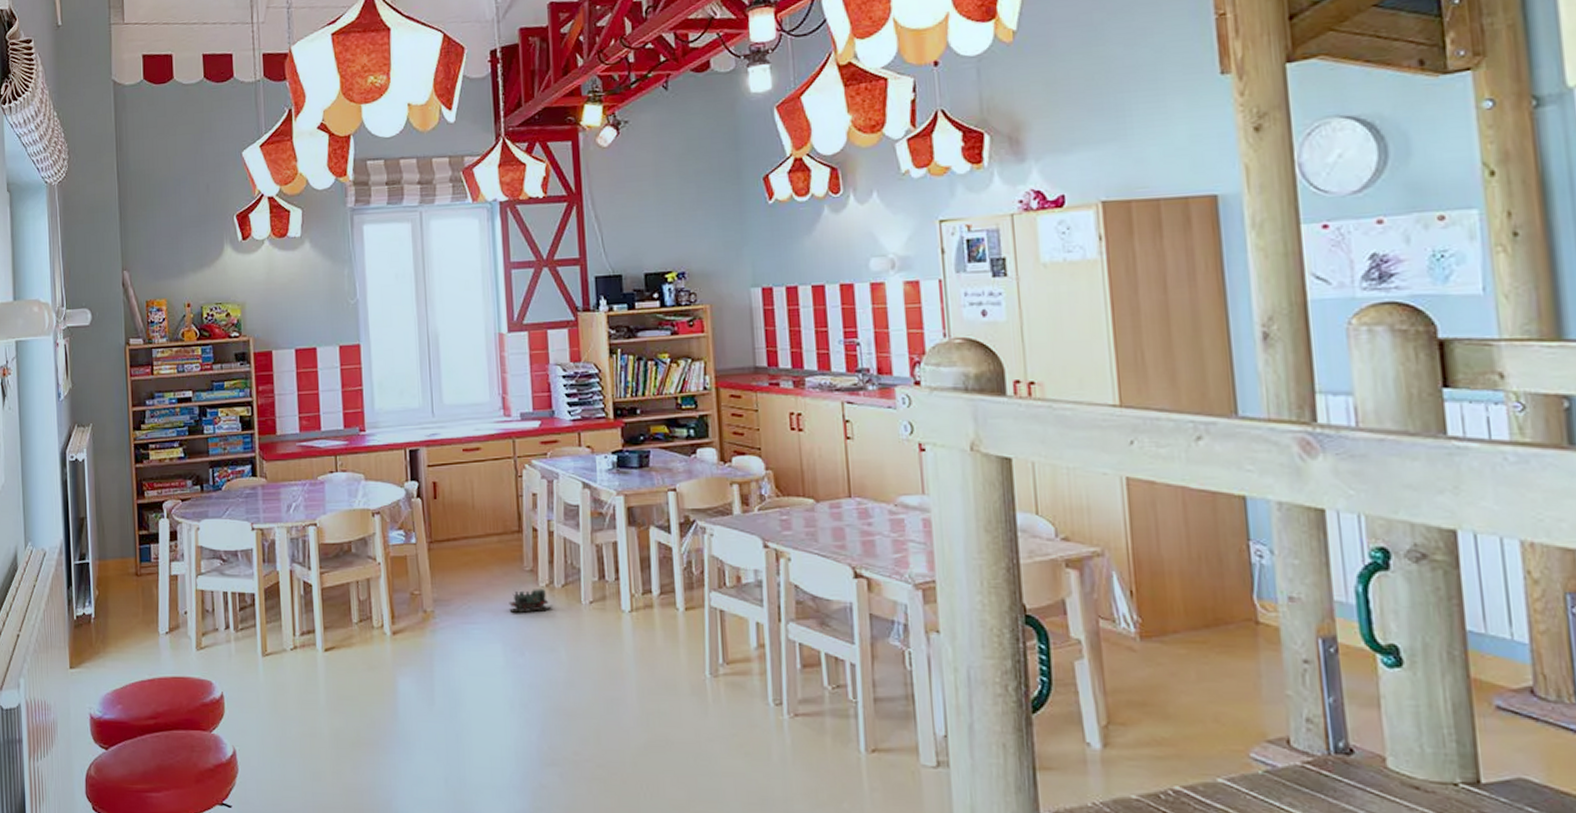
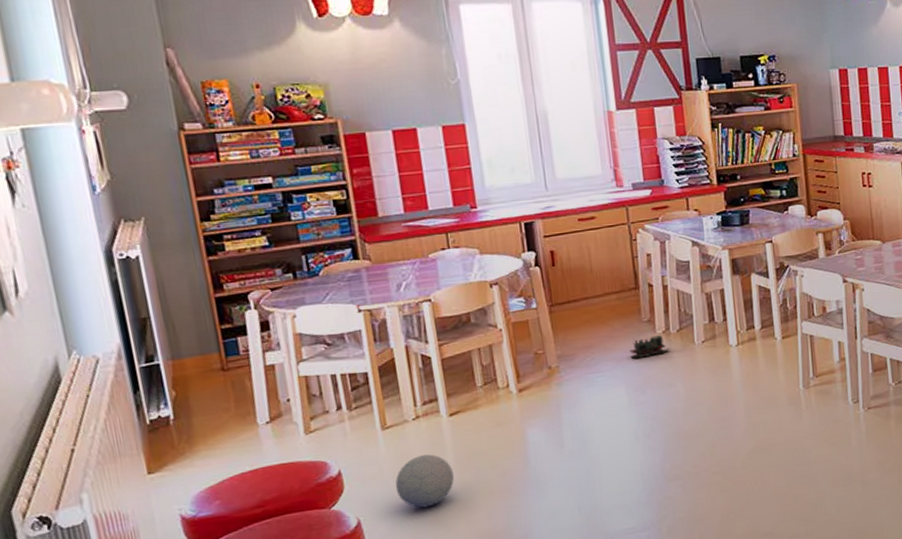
ball: none [269,690,324,748] -> present [395,454,454,508]

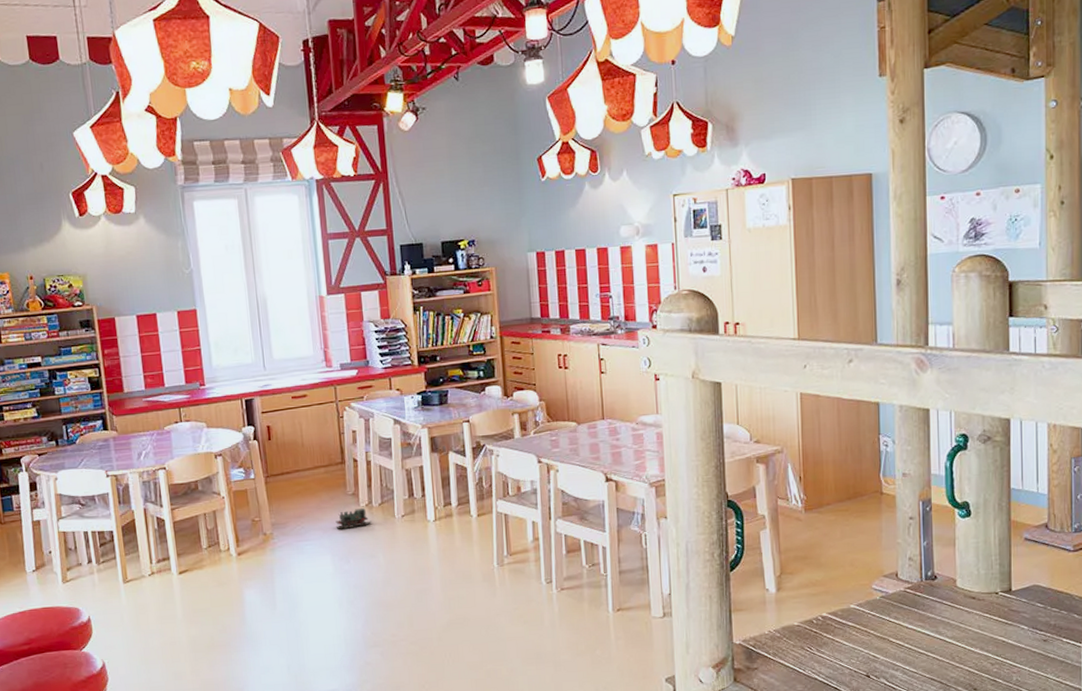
ball: present [395,454,454,508] -> none [133,607,182,656]

